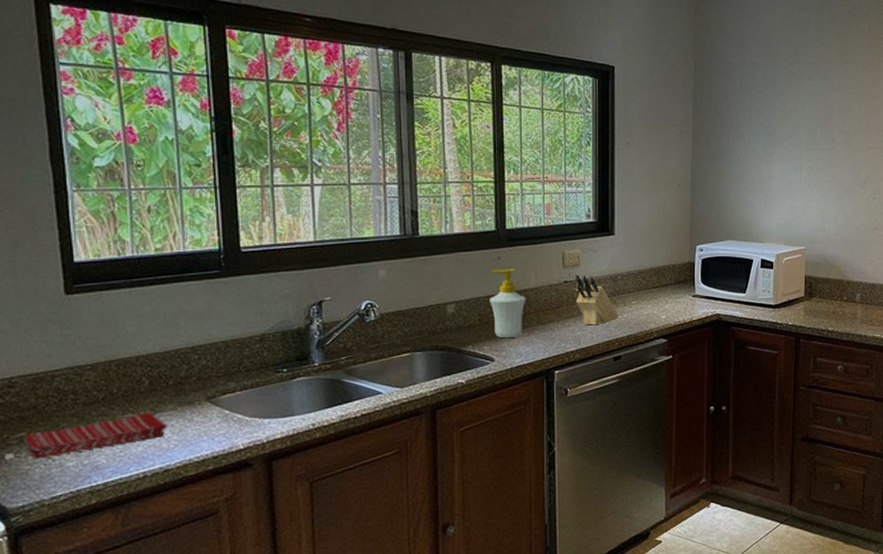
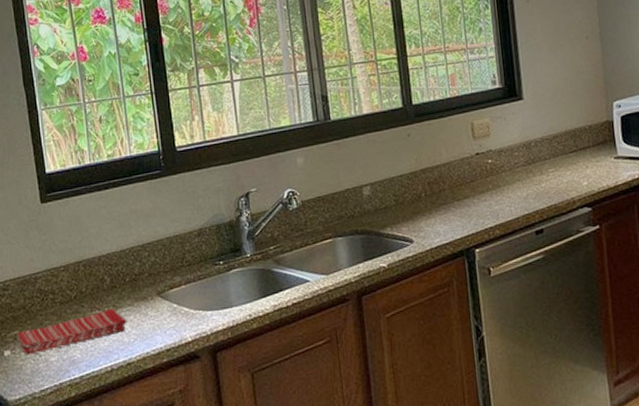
soap bottle: present [490,269,526,339] -> none [402,145,439,218]
knife block: present [575,275,619,326] -> none [486,145,537,198]

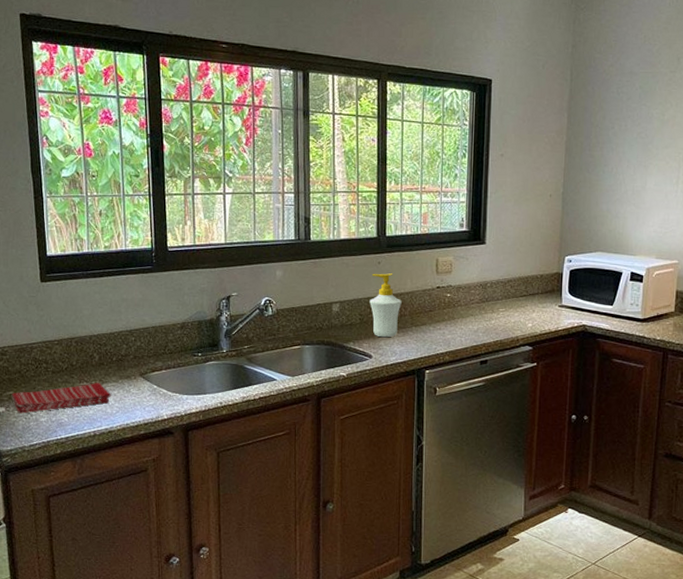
soap bottle: none [402,145,439,218] -> present [369,273,402,338]

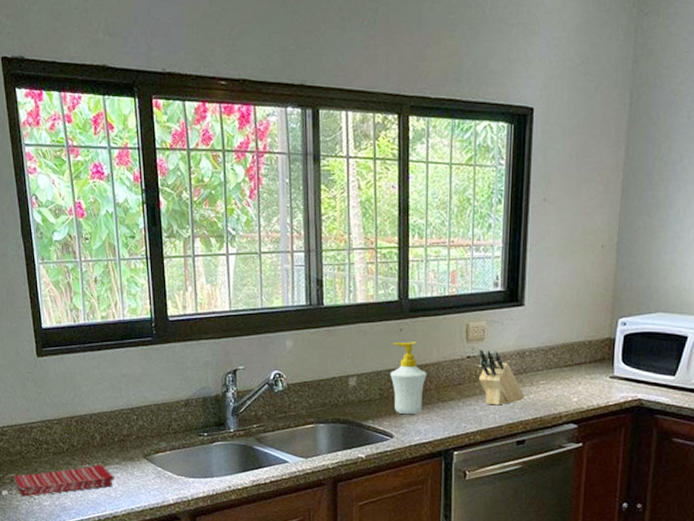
knife block: none [447,281,487,330] -> present [478,349,524,406]

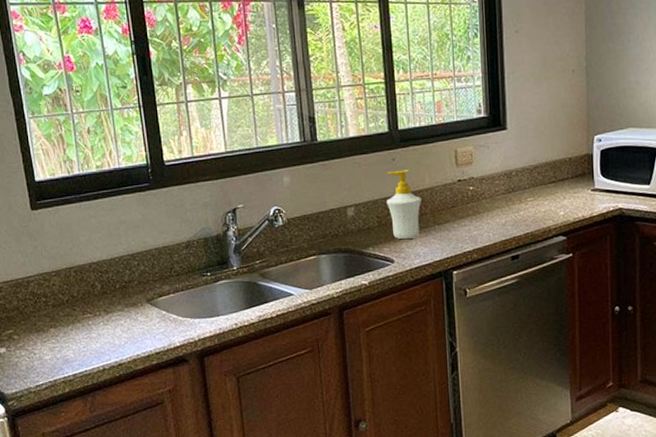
dish towel: present [13,464,114,497] -> none [11,312,118,353]
knife block: present [478,349,524,406] -> none [469,172,515,225]

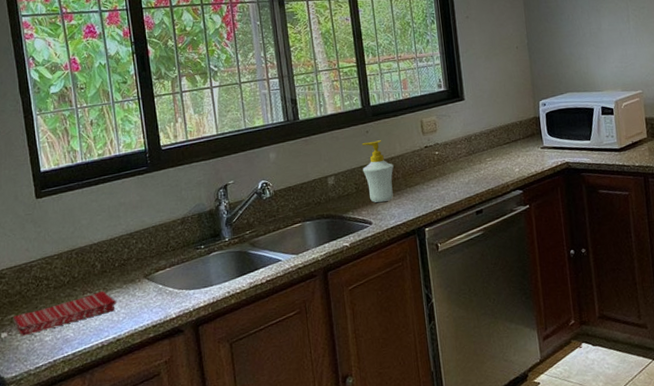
dish towel: none [11,312,118,353] -> present [13,290,116,336]

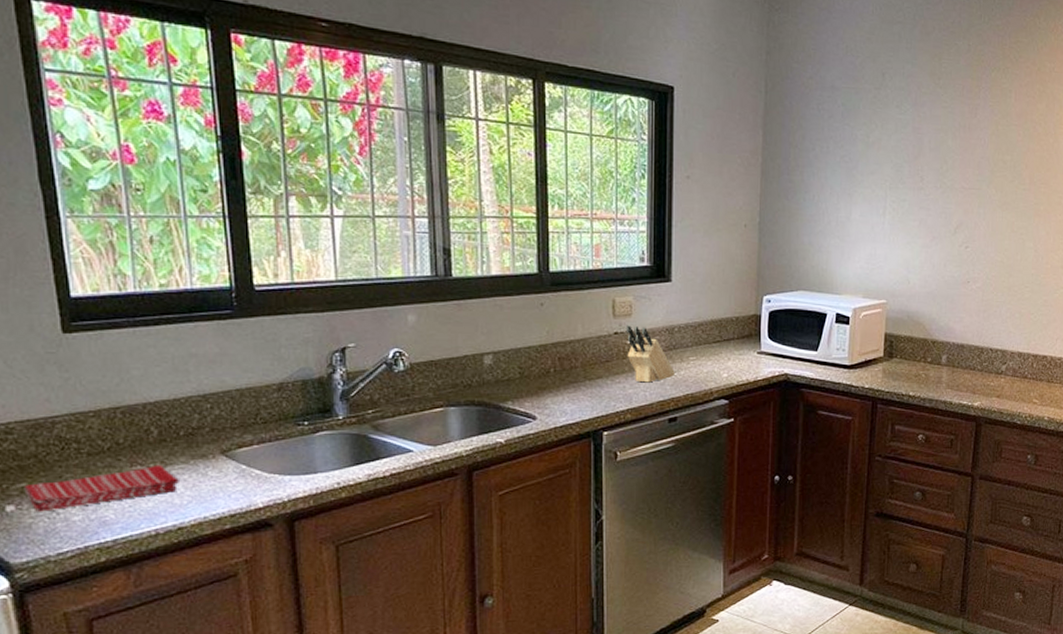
soap bottle: present [361,140,394,203] -> none [531,317,572,395]
knife block: none [434,139,477,184] -> present [627,325,675,383]

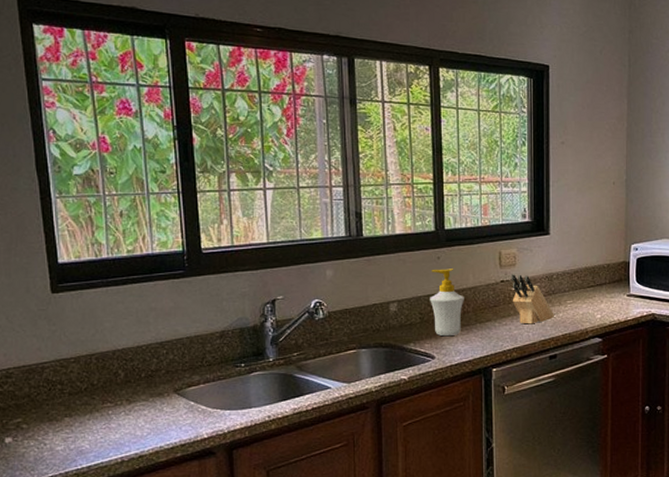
dish towel: present [24,464,179,512] -> none [19,402,141,443]
soap bottle: none [531,317,572,395] -> present [430,269,464,337]

